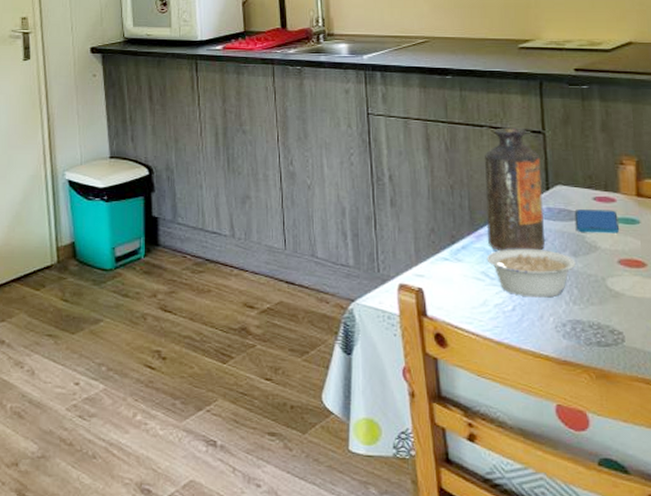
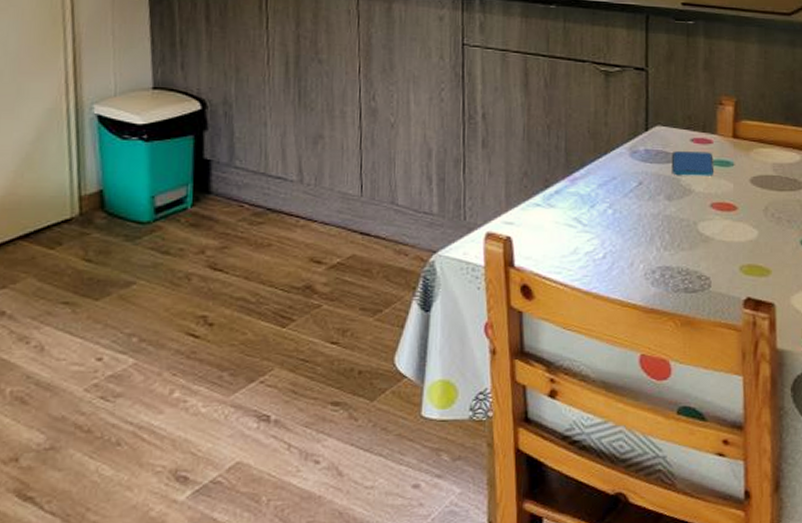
bottle: present [485,127,545,251] -> none [583,63,642,195]
legume: present [486,248,576,298] -> none [580,192,669,244]

